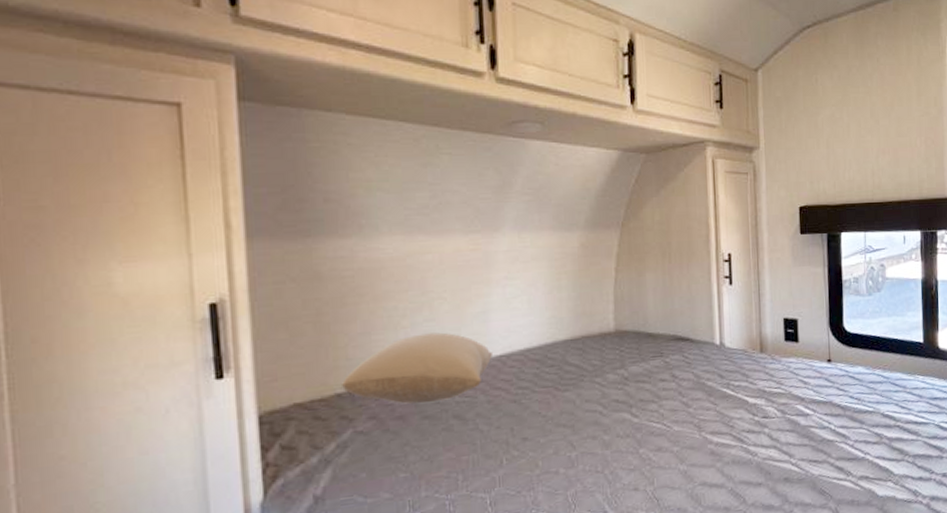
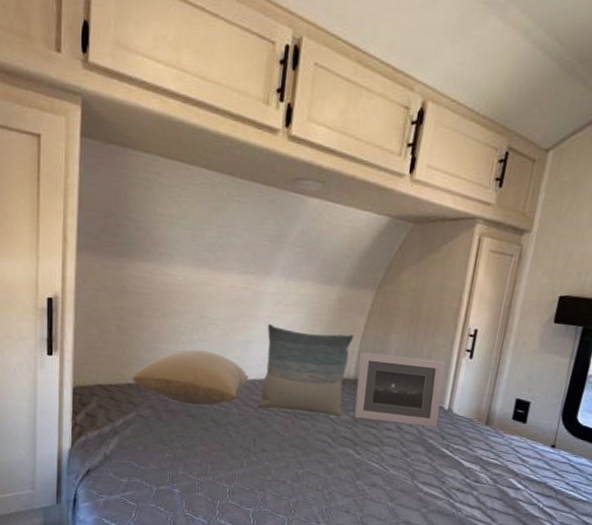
pillow: none [505,282,609,389] -> present [256,324,354,418]
picture frame: none [617,293,713,376] -> present [353,351,445,428]

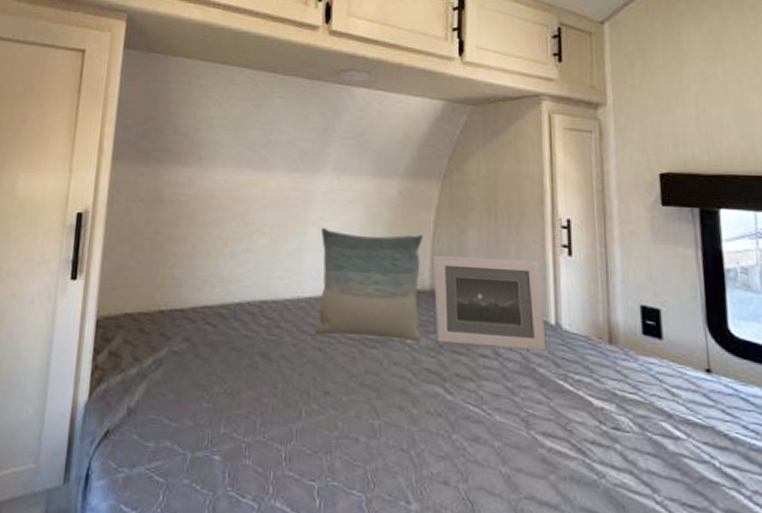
pillow: present [132,350,248,406] -> none [166,264,302,335]

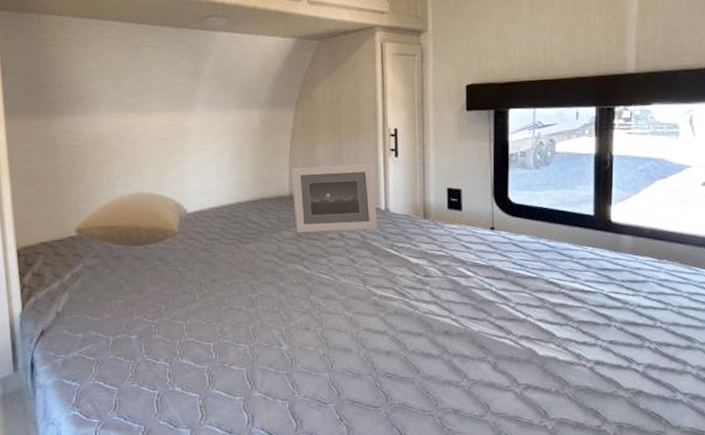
pillow: none [166,264,302,335] -> present [74,192,187,248]
pillow: present [314,228,423,343] -> none [198,153,285,239]

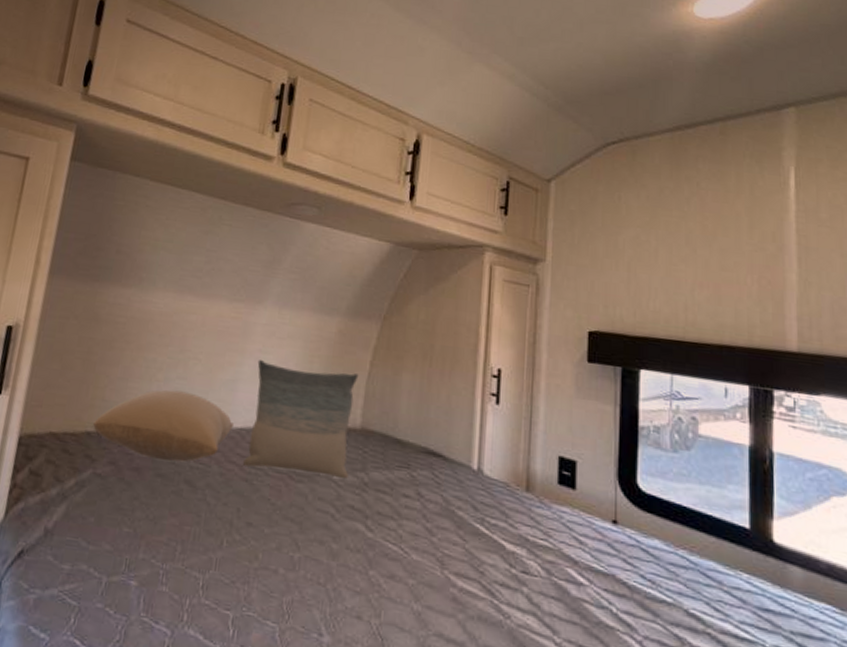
pillow: none [198,153,285,239] -> present [242,360,359,480]
picture frame: present [291,164,378,233] -> none [362,394,468,495]

